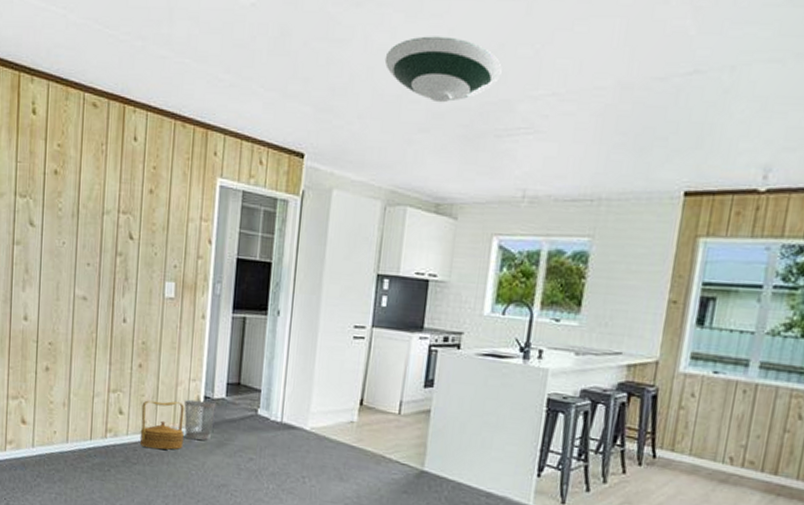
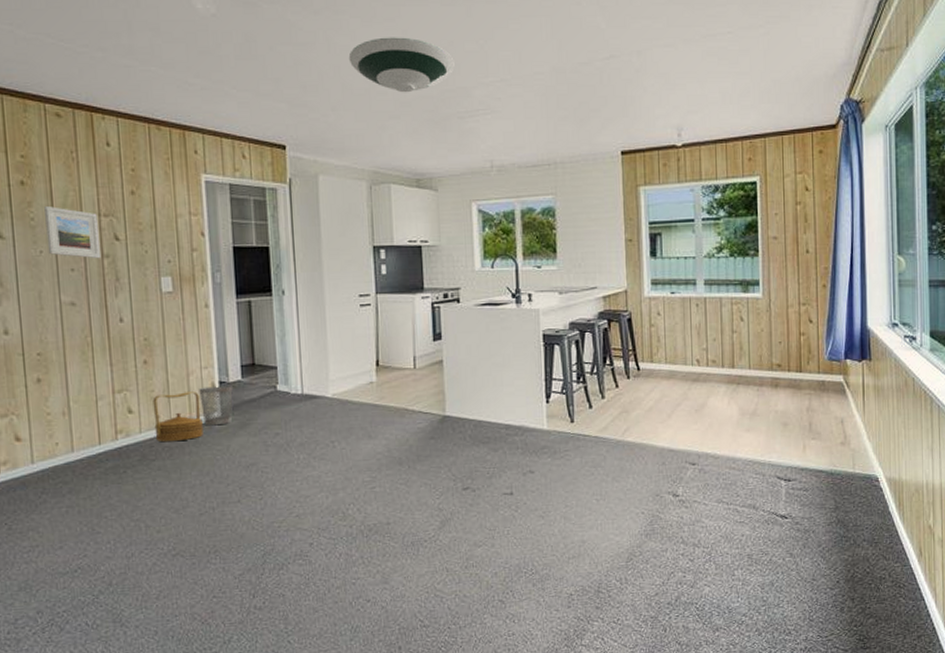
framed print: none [70,198,117,257] -> present [44,206,102,259]

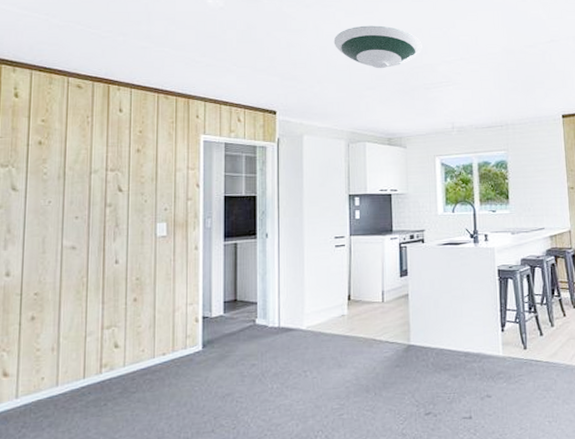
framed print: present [44,206,102,259] -> none [56,163,105,208]
basket: present [152,391,203,442] -> none [138,326,184,375]
wastebasket: present [199,386,233,426] -> none [183,320,214,359]

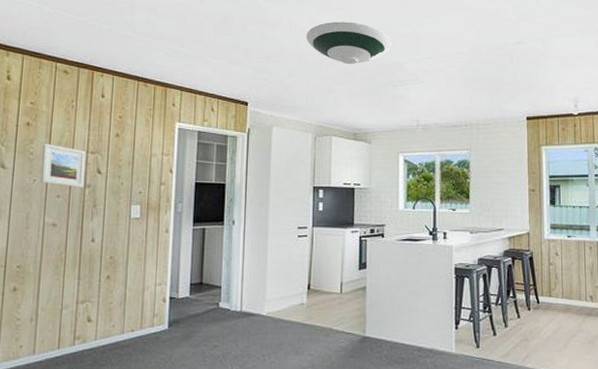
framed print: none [56,163,105,208] -> present [40,144,86,188]

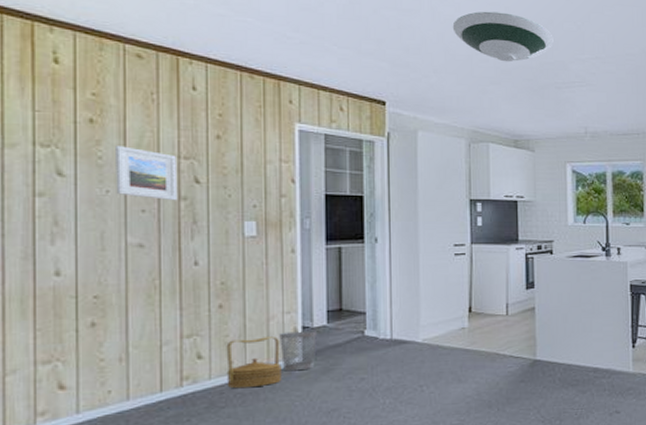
basket: none [108,305,151,349] -> present [226,336,282,389]
wastebasket: none [151,301,181,336] -> present [279,331,317,372]

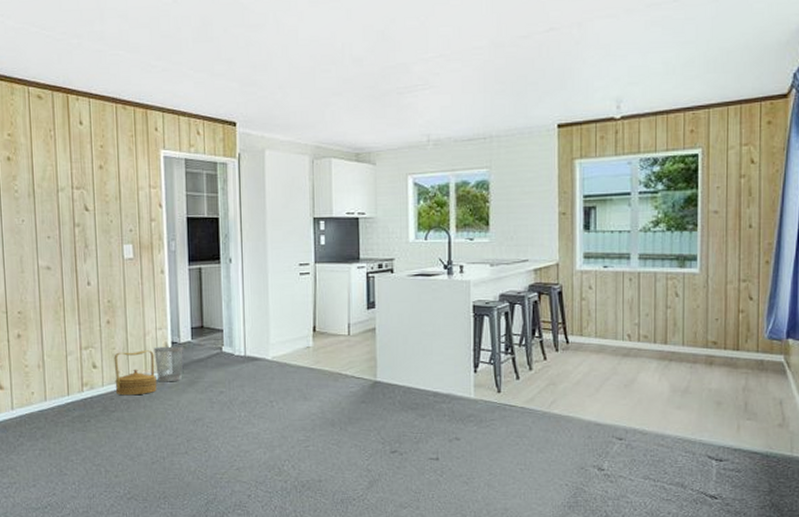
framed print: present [115,146,178,201] -> none [27,180,73,228]
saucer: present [452,11,554,62] -> none [296,16,396,70]

